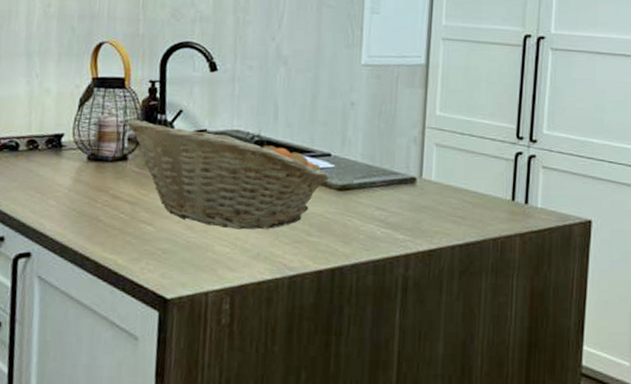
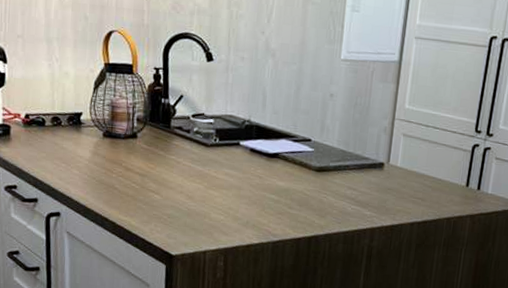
fruit basket: present [126,119,330,230] -> none [135,102,310,202]

